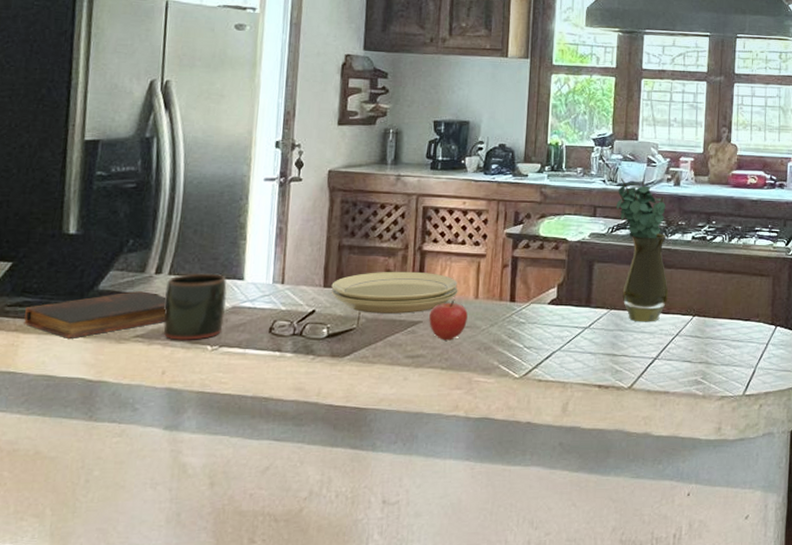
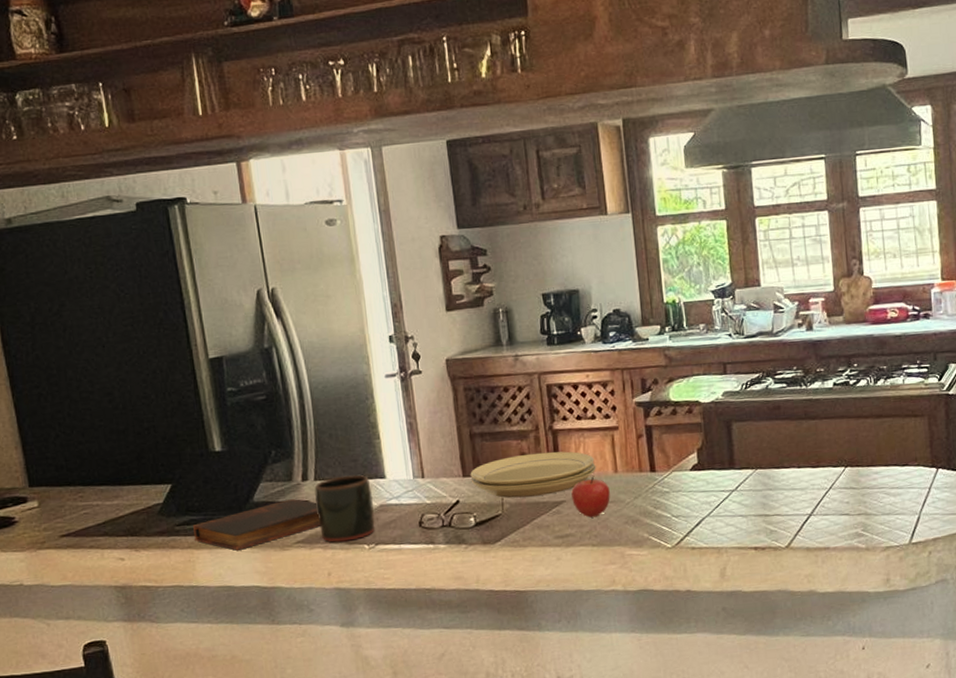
vase: present [616,178,669,322] -> none [747,329,816,479]

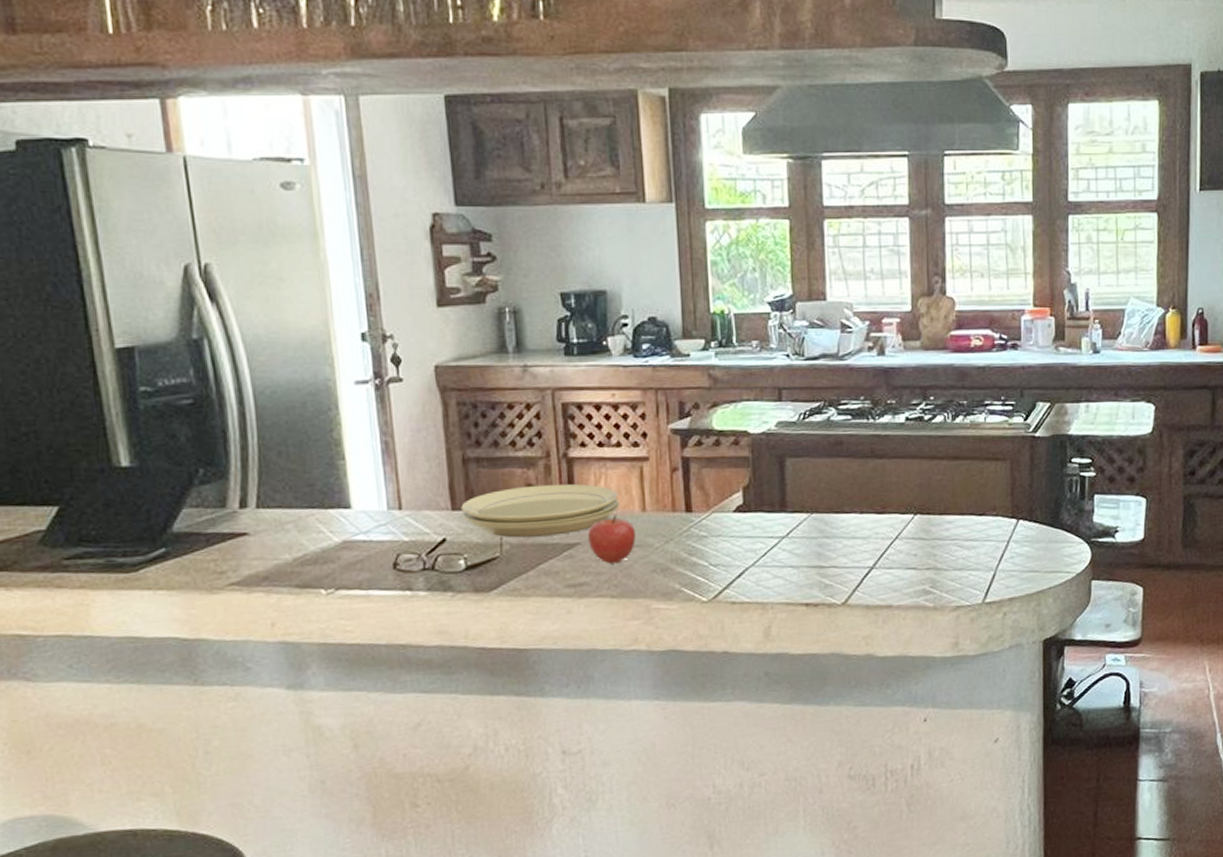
book: present [193,498,321,551] -> none [88,529,264,593]
mug: present [314,475,375,542] -> none [256,503,336,585]

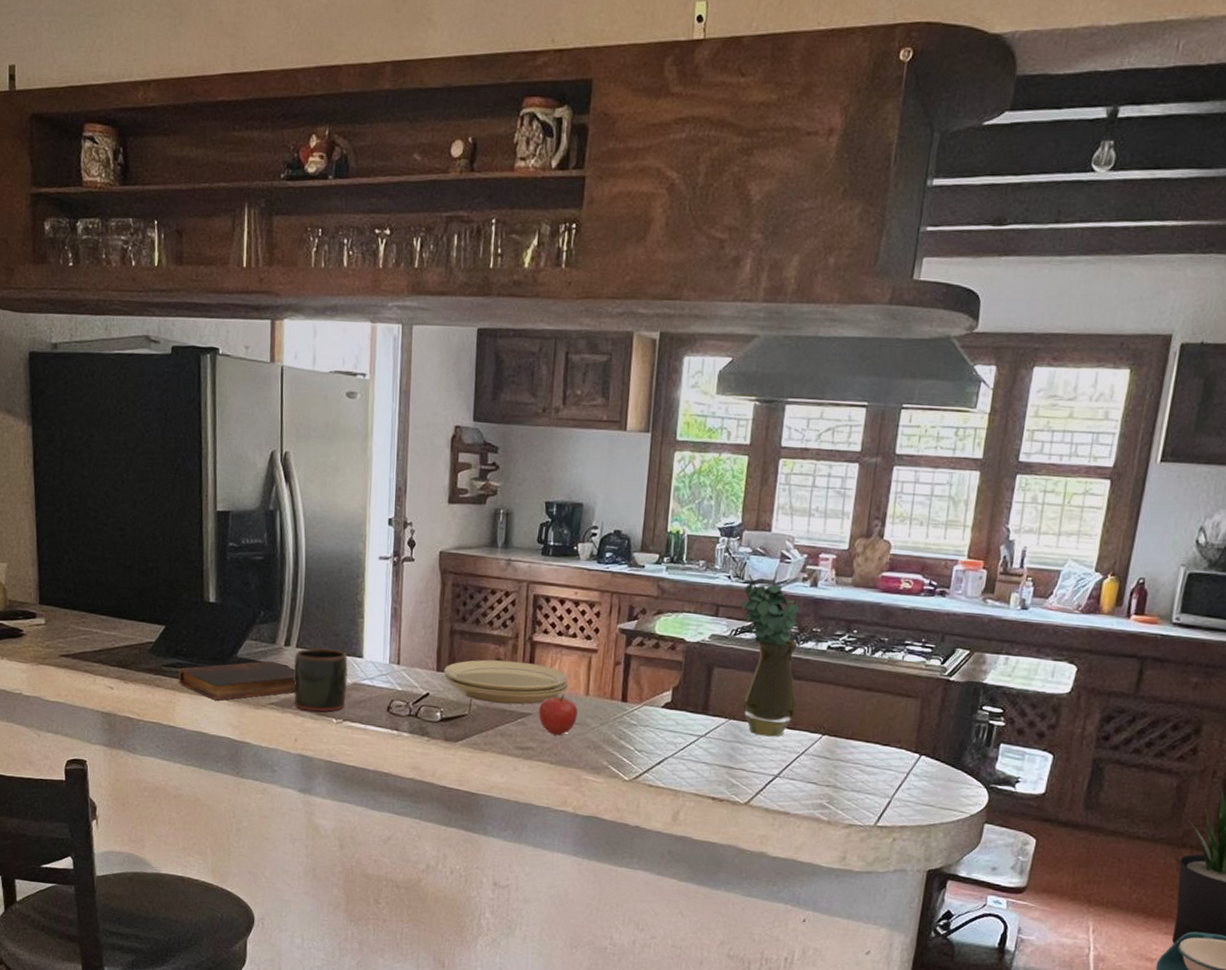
book: none [88,529,264,593] -> present [178,660,296,701]
mug: none [256,503,336,585] -> present [293,648,348,713]
vase: none [806,350,882,526] -> present [741,575,799,737]

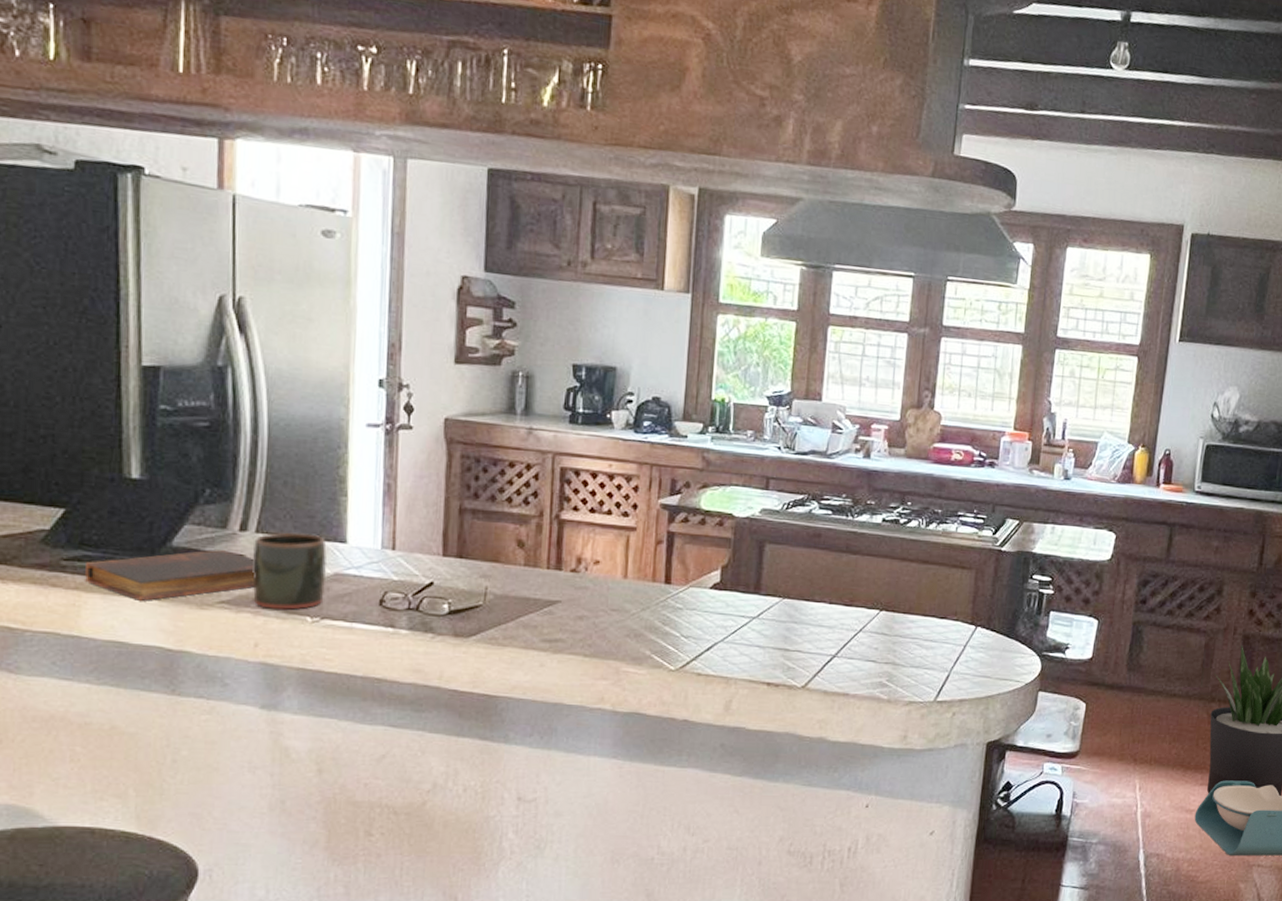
plate: present [443,659,569,705] -> none [451,541,604,591]
fruit: present [538,694,578,736] -> none [569,578,615,625]
vase: present [741,575,799,737] -> none [793,445,853,615]

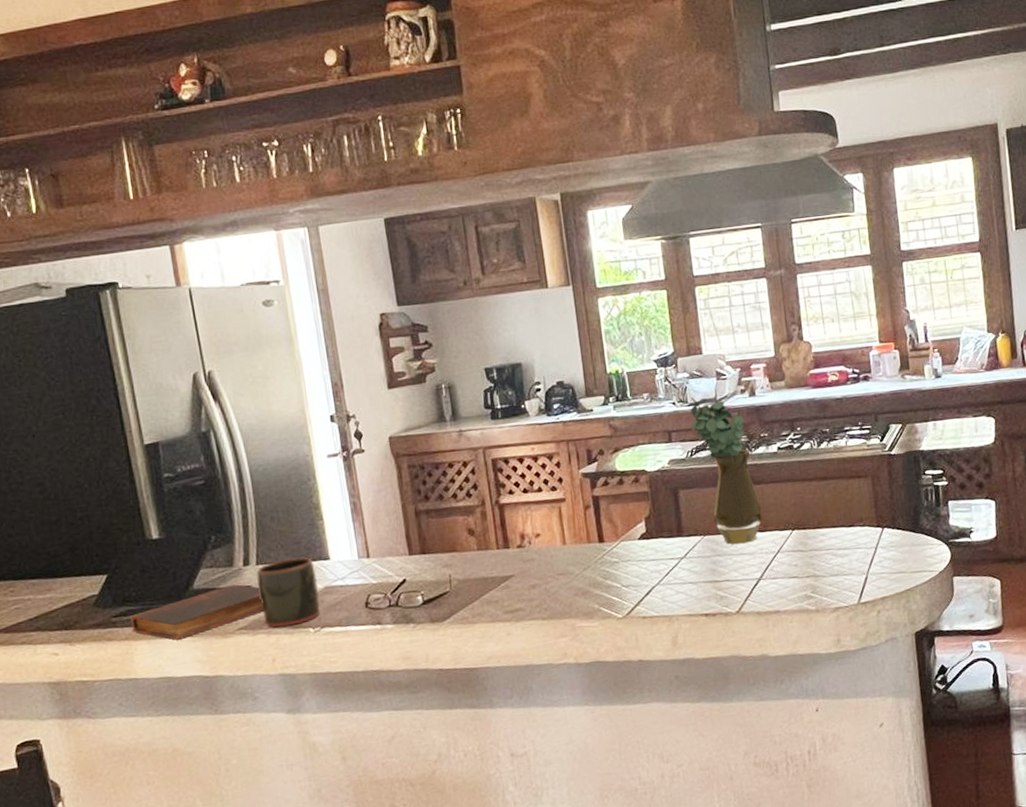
vase: none [793,445,853,615] -> present [690,397,763,545]

